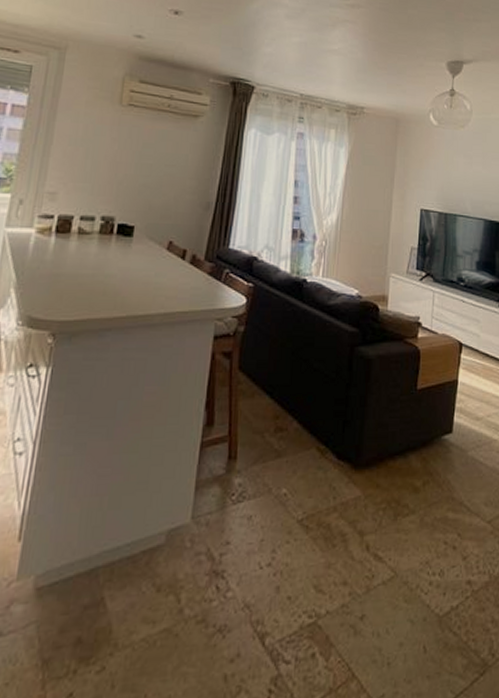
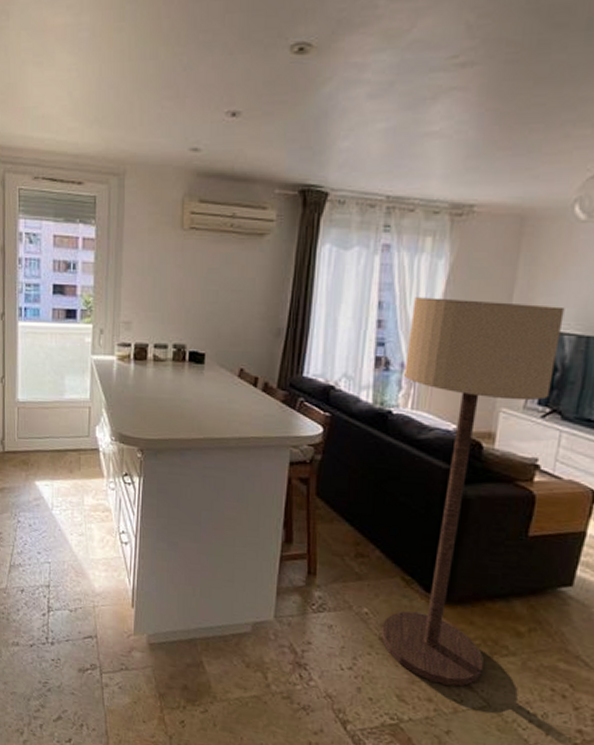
floor lamp: none [299,178,429,562] -> present [381,297,565,687]

